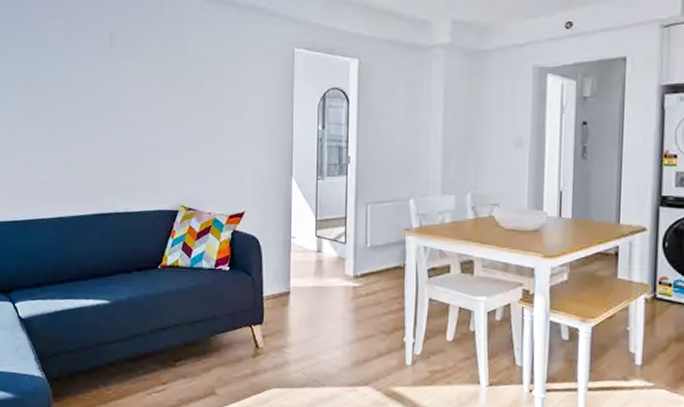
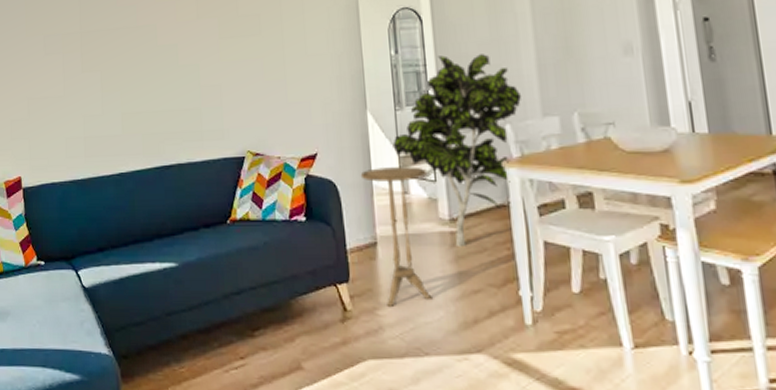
side table: none [281,228,340,346] -> present [360,166,432,306]
indoor plant: none [312,134,427,300] -> present [392,54,522,248]

